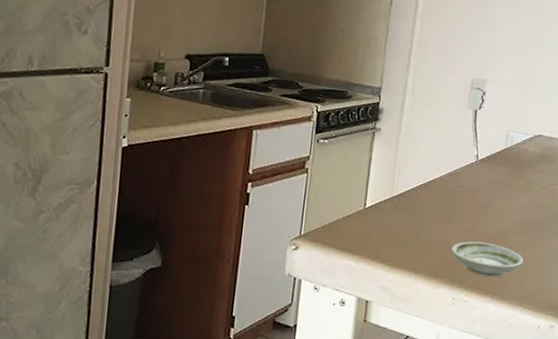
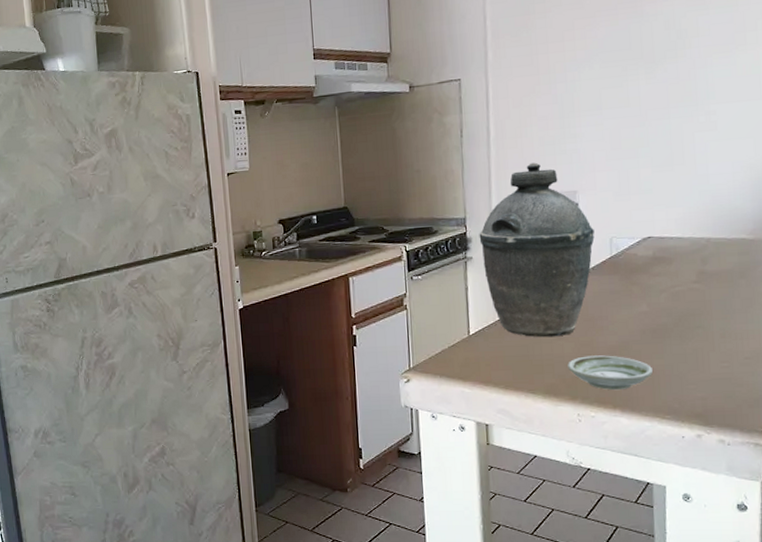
kettle: none [390,45,495,220] -> present [479,162,595,338]

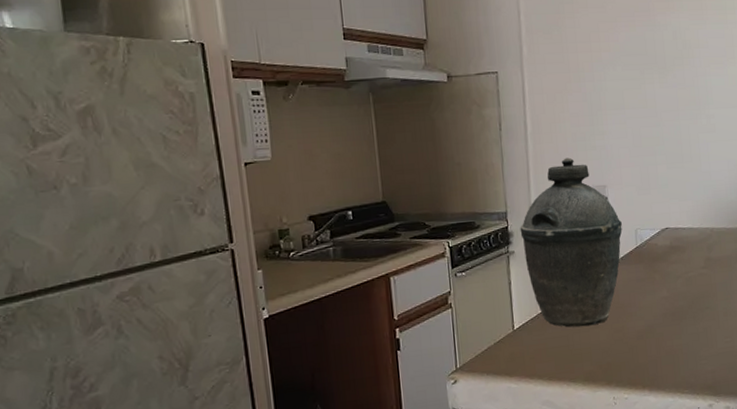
saucer: present [568,355,654,391] -> none [603,339,674,372]

